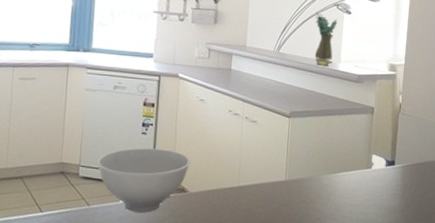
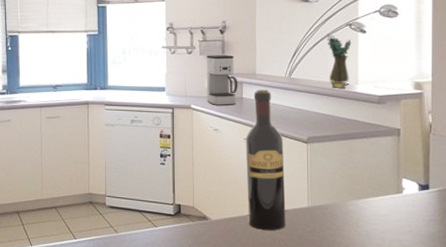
bowl: present [96,148,191,212] -> none [121,178,210,239]
coffee maker: none [195,24,228,77] -> present [206,54,238,105]
wine bottle: none [226,62,267,203] -> present [245,90,286,230]

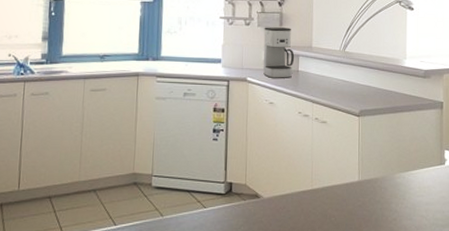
wine bottle: present [245,90,286,230] -> none [299,63,338,206]
vase: present [327,34,352,88] -> none [379,10,401,63]

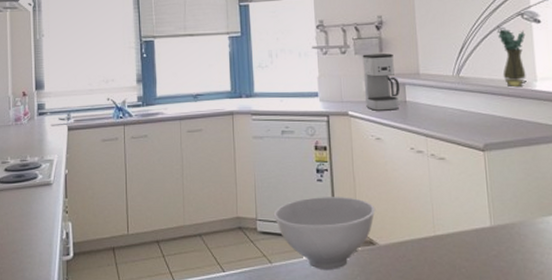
bowl: none [169,155,263,221] -> present [273,197,376,269]
vase: none [379,10,401,63] -> present [496,25,526,87]

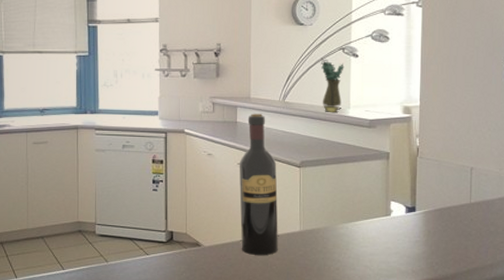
bowl: present [273,197,376,269] -> none [111,204,203,267]
coffee maker: present [362,52,400,111] -> none [200,77,233,130]
wine bottle: none [412,91,466,255] -> present [239,114,278,255]

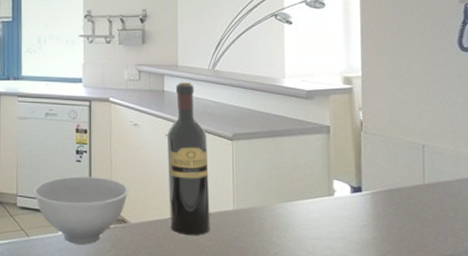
bowl: none [111,204,203,267] -> present [33,176,129,244]
vase: present [320,57,344,112] -> none [251,24,277,82]

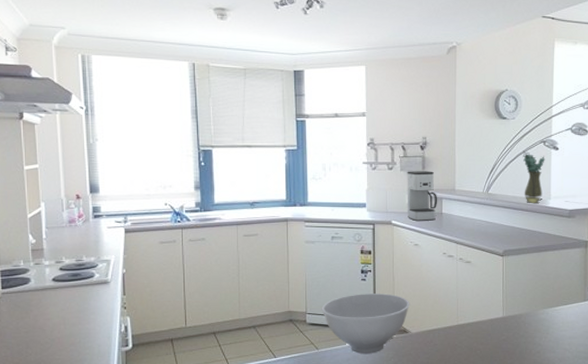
coffee maker: none [125,44,159,99] -> present [407,170,438,221]
wine bottle: present [166,82,210,235] -> none [444,205,482,340]
vase: none [251,24,277,82] -> present [522,150,545,203]

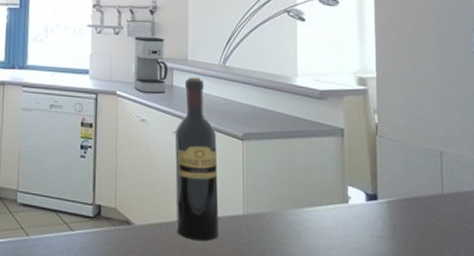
bowl: present [321,293,410,354] -> none [34,172,135,247]
wine bottle: none [444,205,482,340] -> present [174,77,219,241]
vase: present [522,150,545,203] -> none [263,20,290,80]

